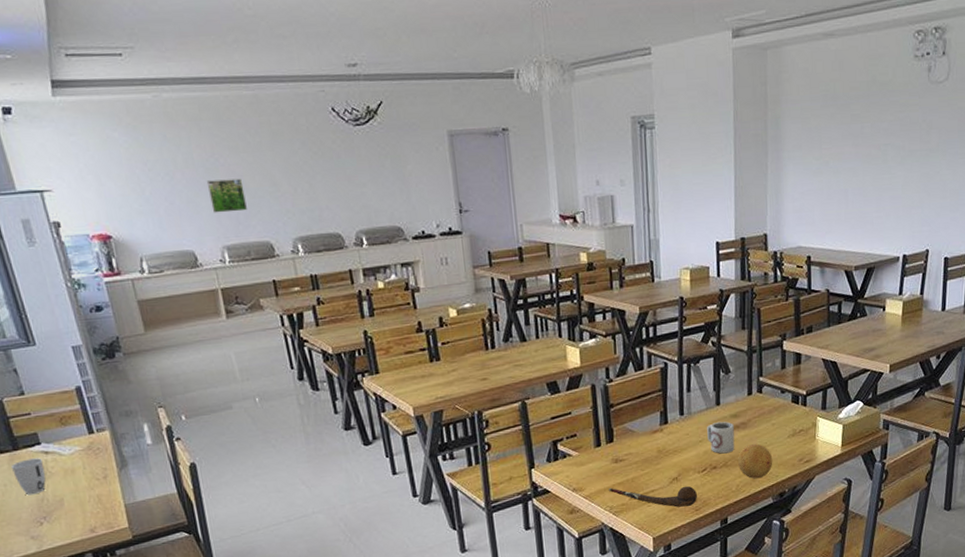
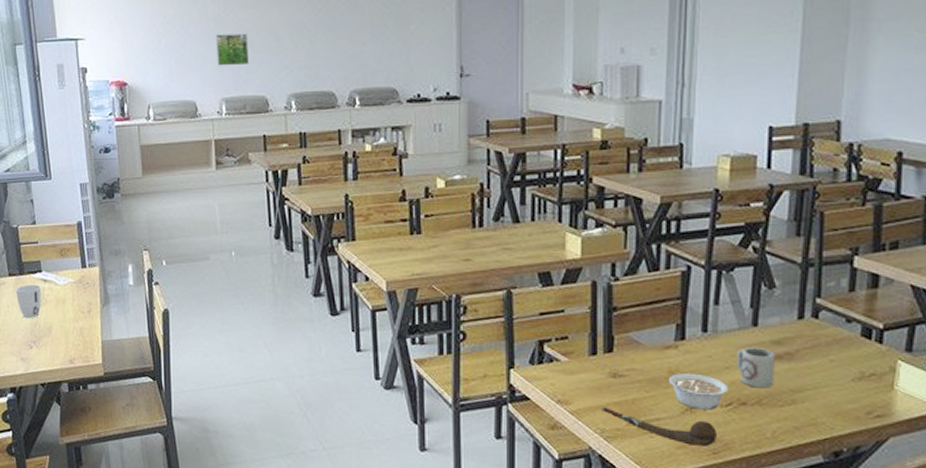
legume: none [658,449,703,478] -> present [669,372,729,410]
fruit: present [737,444,773,479] -> none [776,382,828,428]

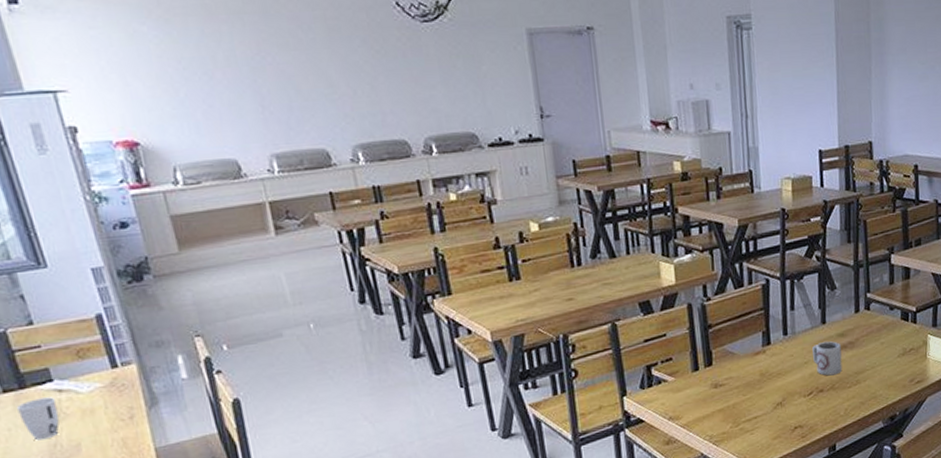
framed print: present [215,33,248,66] -> none [251,79,299,118]
spoon: present [602,406,718,446] -> none [708,411,804,435]
legume: present [669,372,729,410] -> none [761,372,809,403]

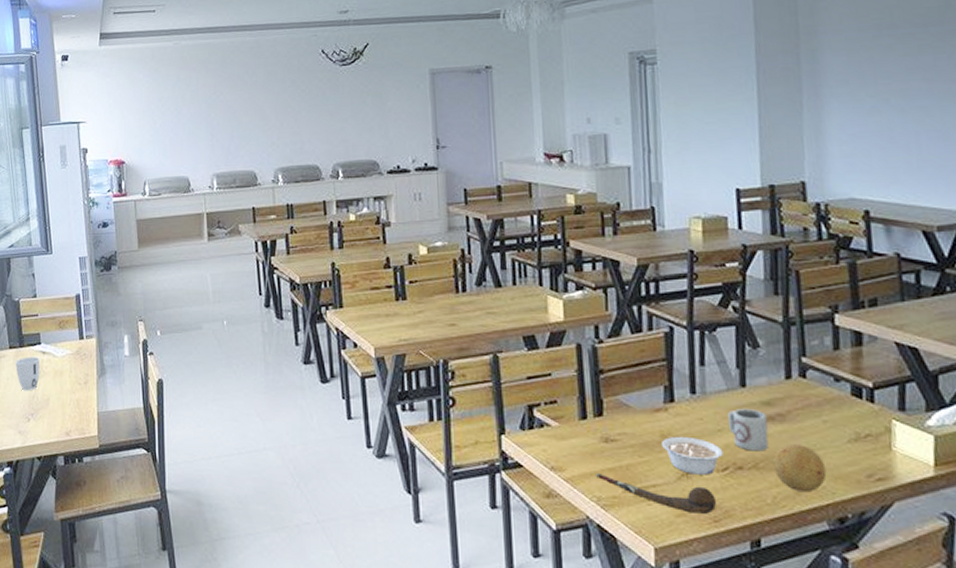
spoon: none [708,411,804,435] -> present [596,472,717,514]
legume: none [761,372,809,403] -> present [662,436,723,475]
fruit: none [845,364,883,402] -> present [772,444,827,493]

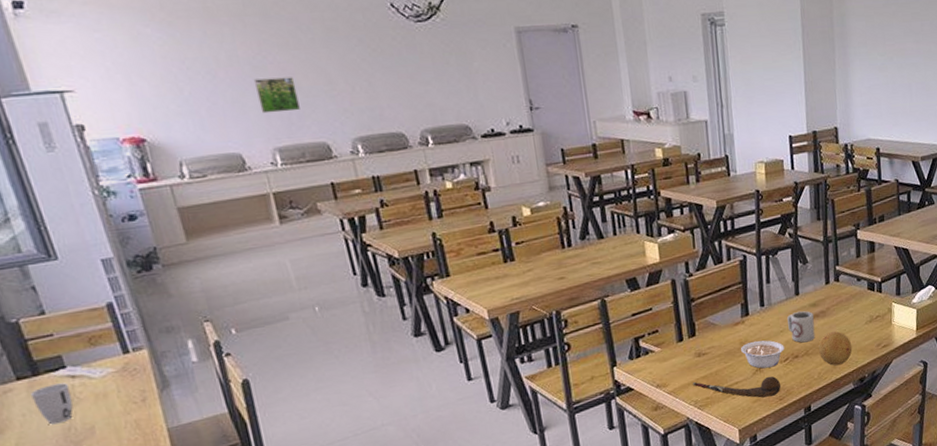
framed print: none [207,113,238,144] -> present [253,77,300,114]

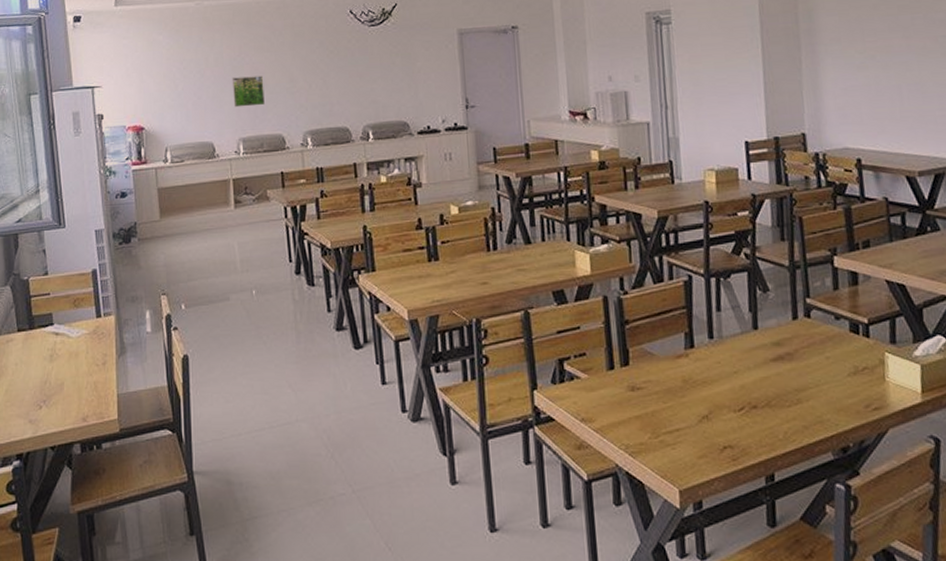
cup: present [31,383,73,425] -> none [25,339,53,377]
spoon: present [693,376,782,398] -> none [624,420,735,454]
legume: present [741,340,785,369] -> none [684,380,739,417]
cup: present [787,311,816,343] -> none [743,349,780,390]
fruit: present [818,331,852,366] -> none [783,381,831,426]

